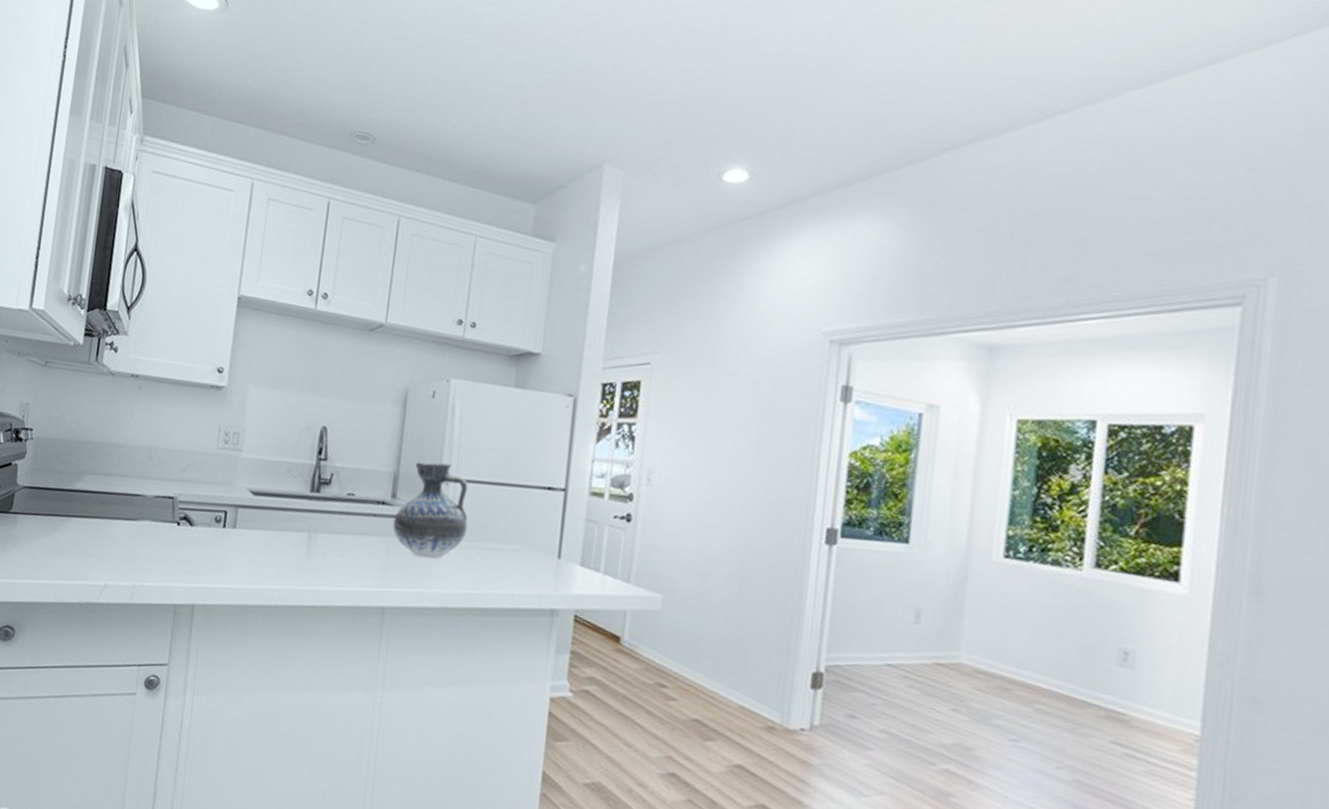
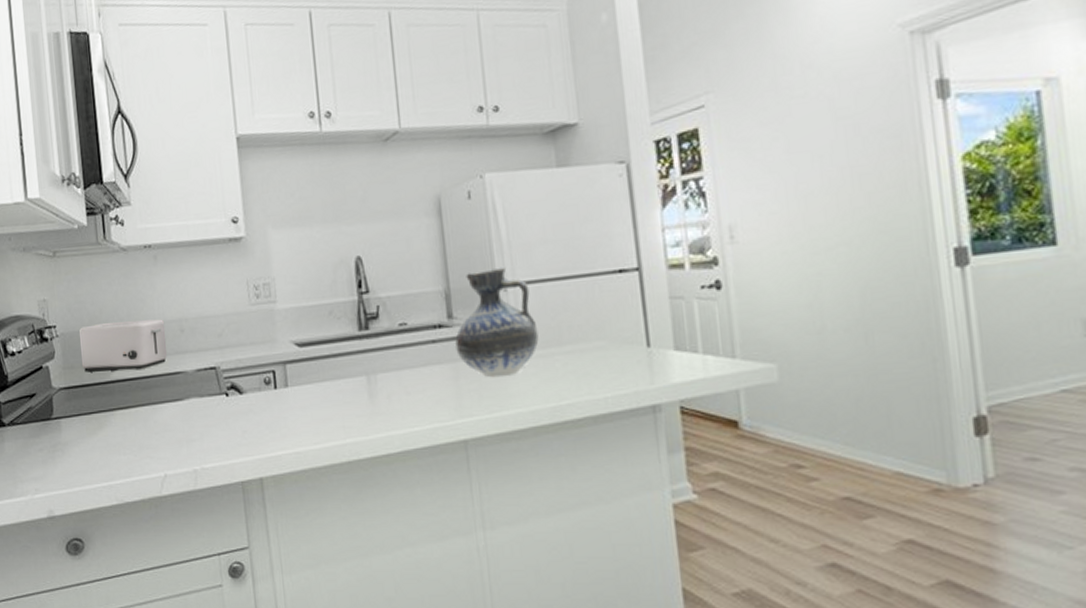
toaster: none [49,435,136,486] -> present [78,319,168,372]

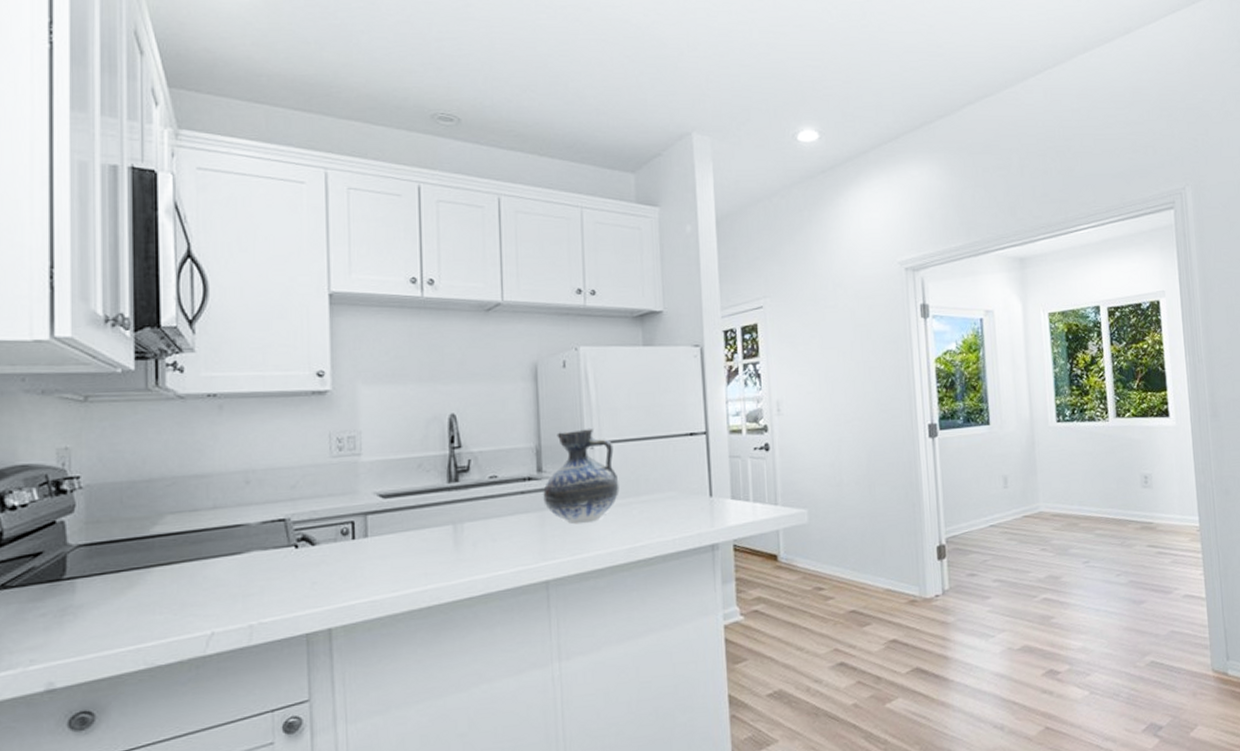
toaster: present [78,319,168,372] -> none [111,470,227,527]

